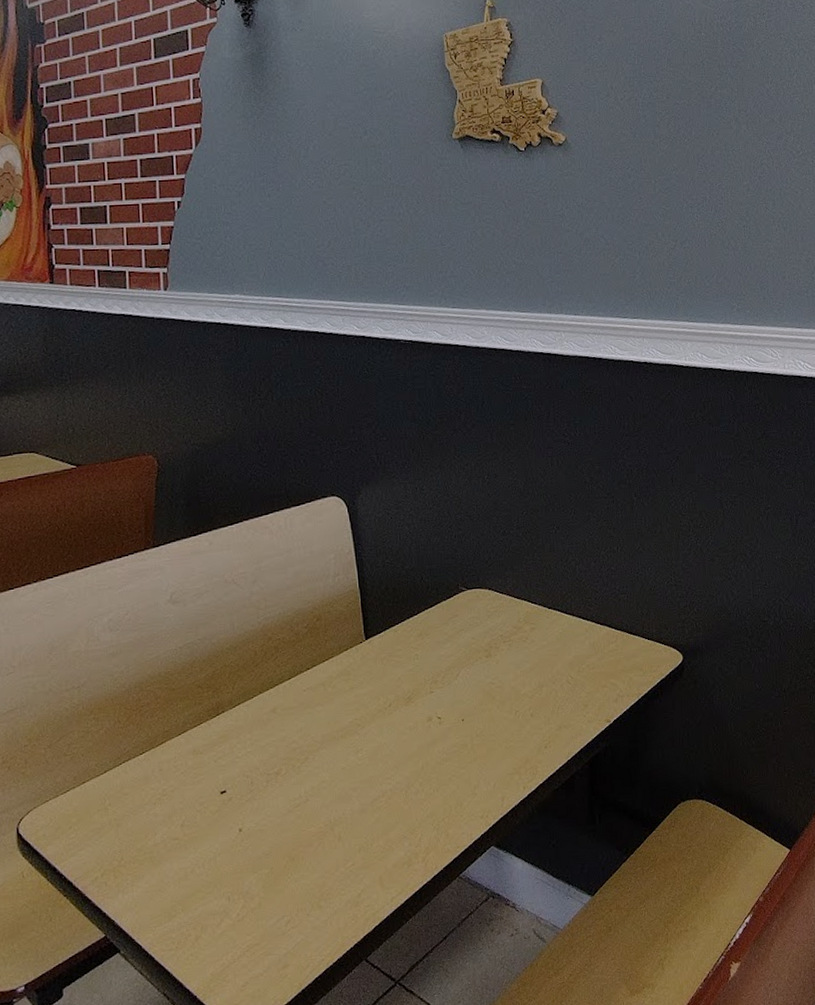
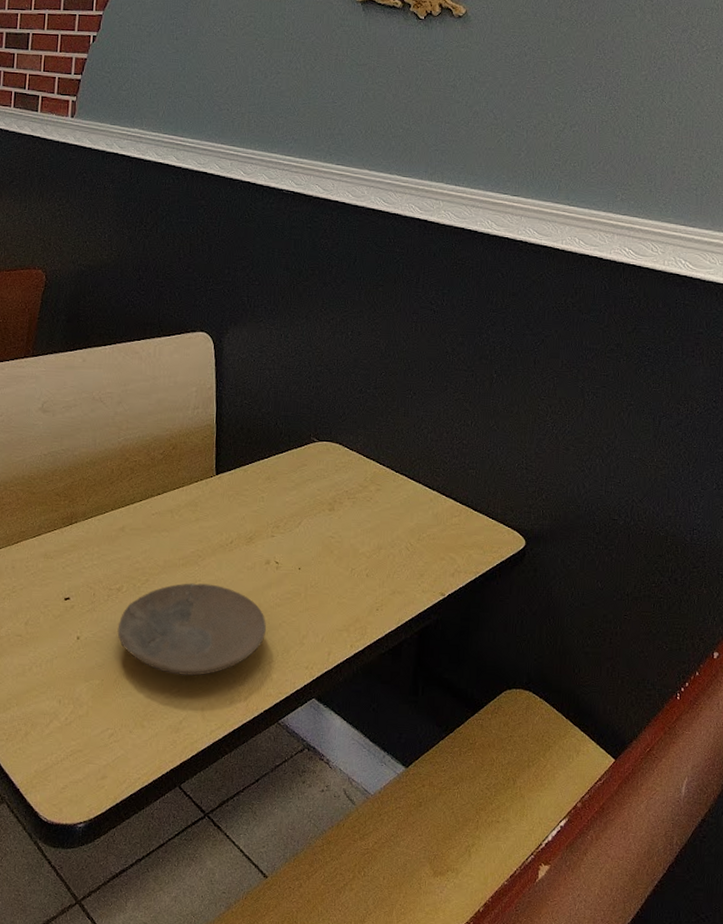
plate: none [281,751,436,849] -> present [117,583,266,676]

